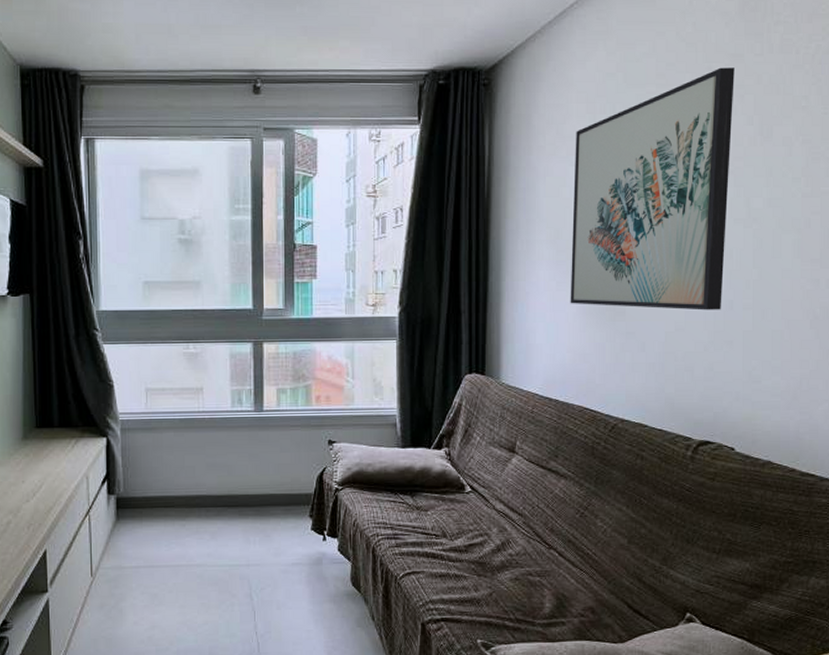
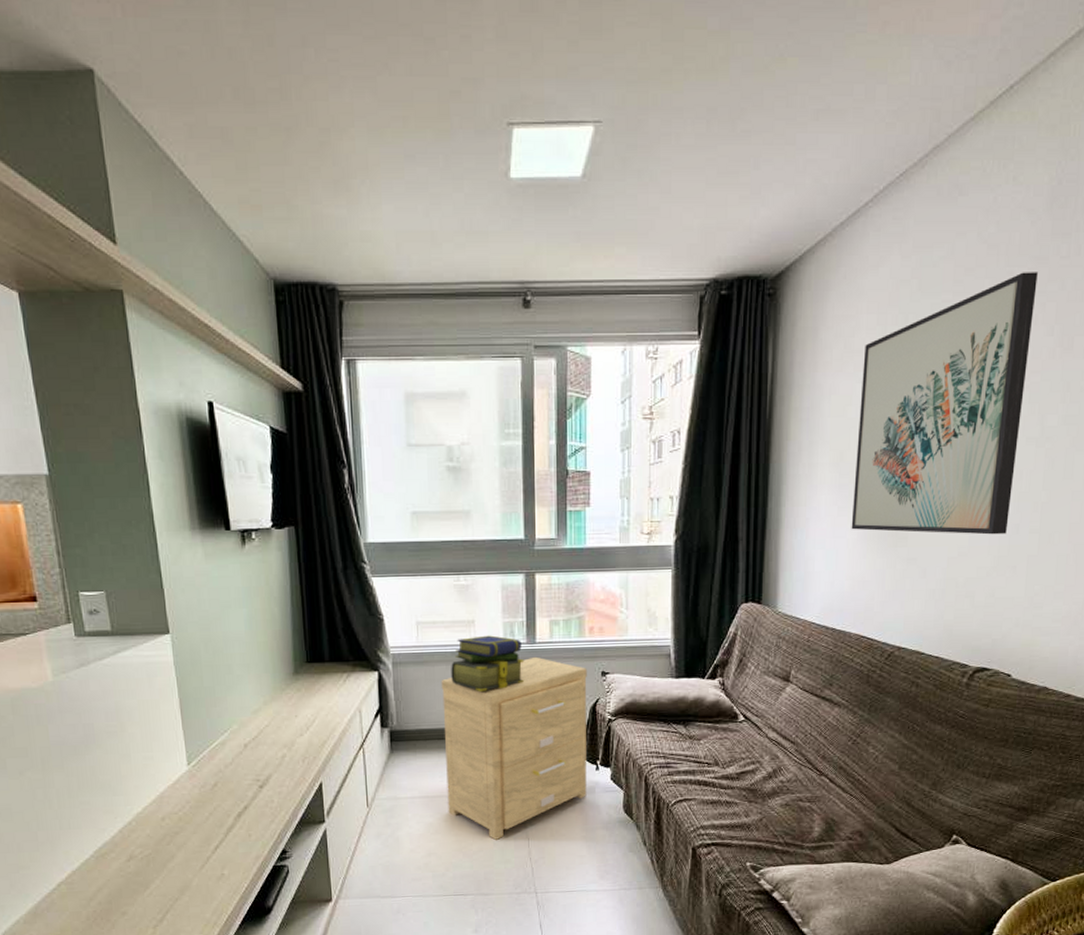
side table: none [168,424,314,612] -> present [441,656,587,840]
stack of books: none [179,403,252,459] -> present [451,635,525,691]

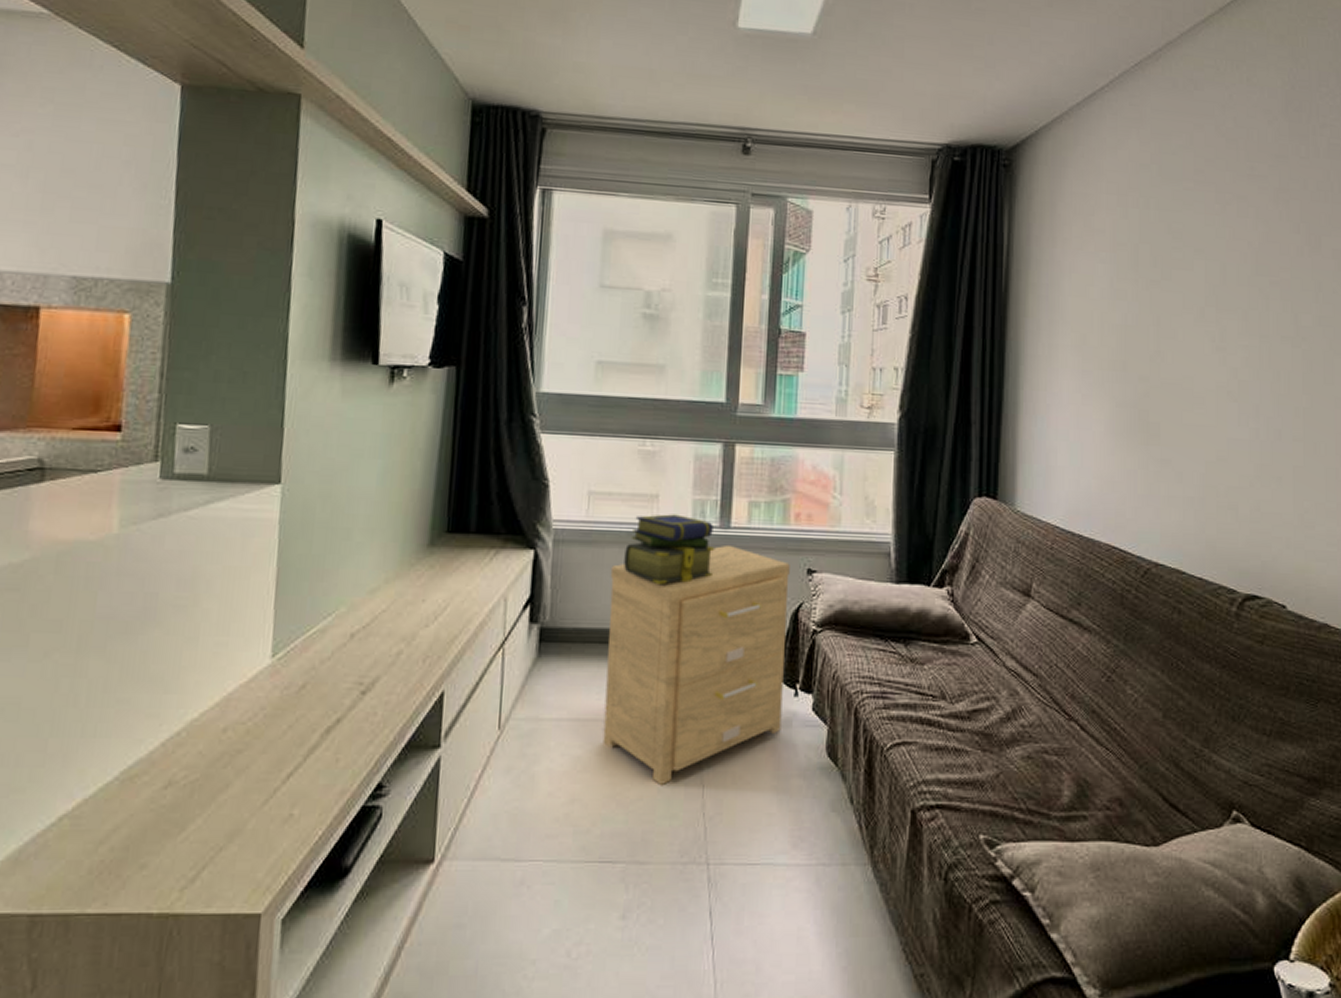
wall art: present [851,272,1038,535] -> none [1097,168,1279,440]

